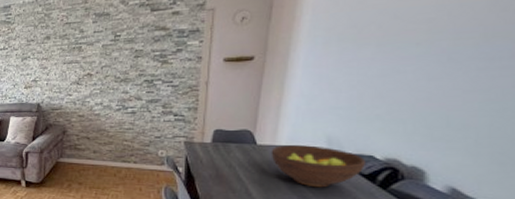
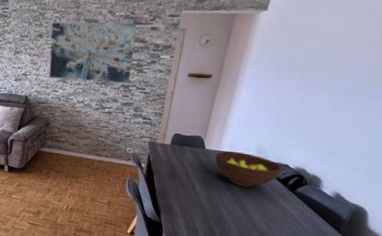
wall art: none [59,10,155,81] -> present [49,22,137,83]

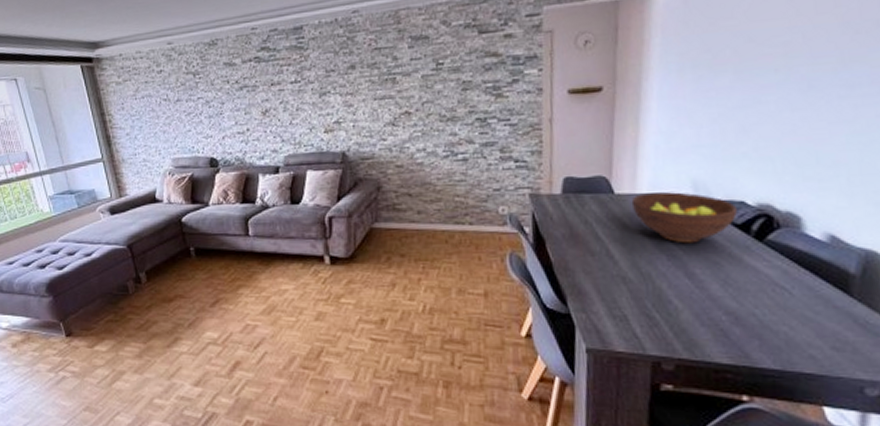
wall art: present [49,22,137,83] -> none [366,32,487,122]

